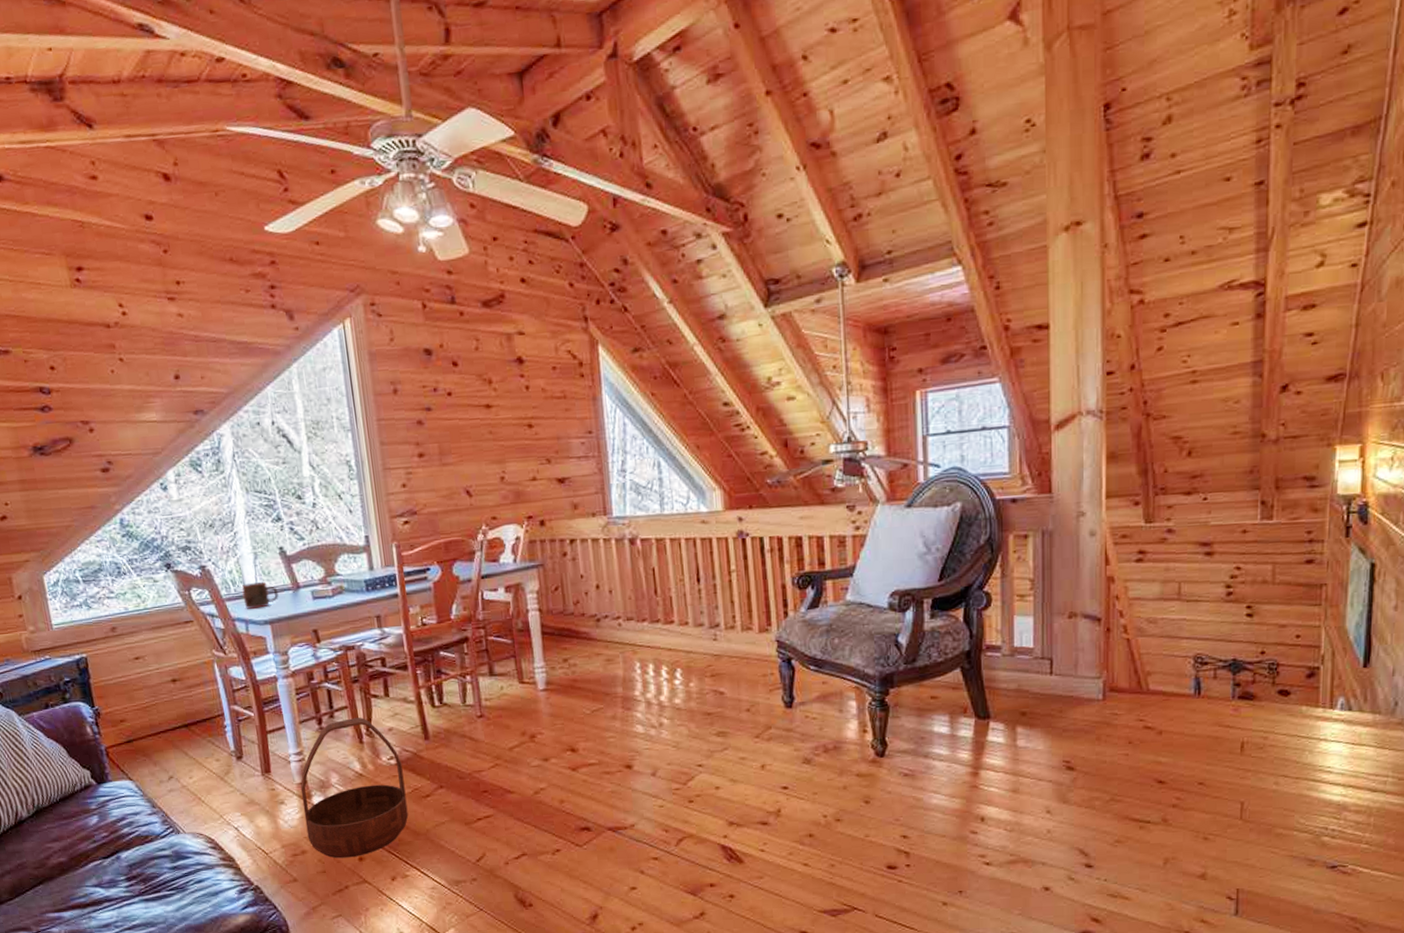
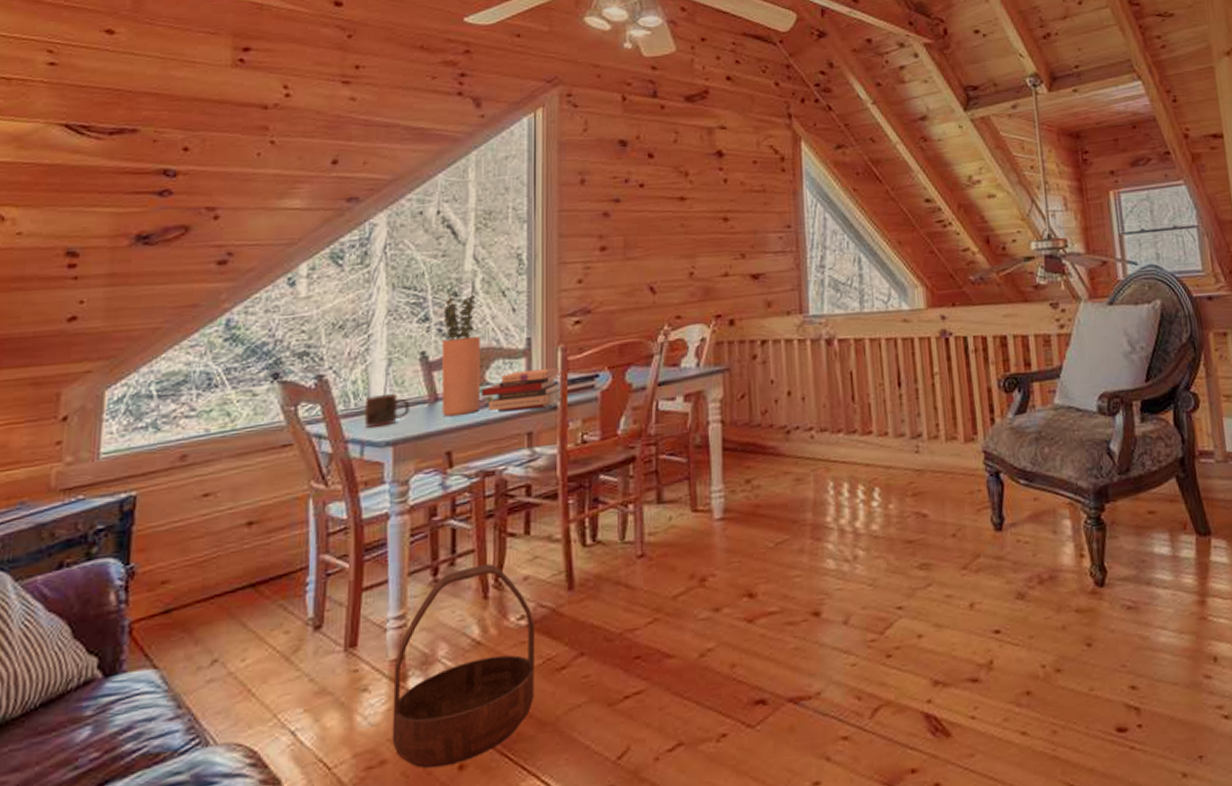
vase: none [291,489,335,602] -> present [441,285,481,417]
books: none [333,562,401,598] -> present [481,368,561,411]

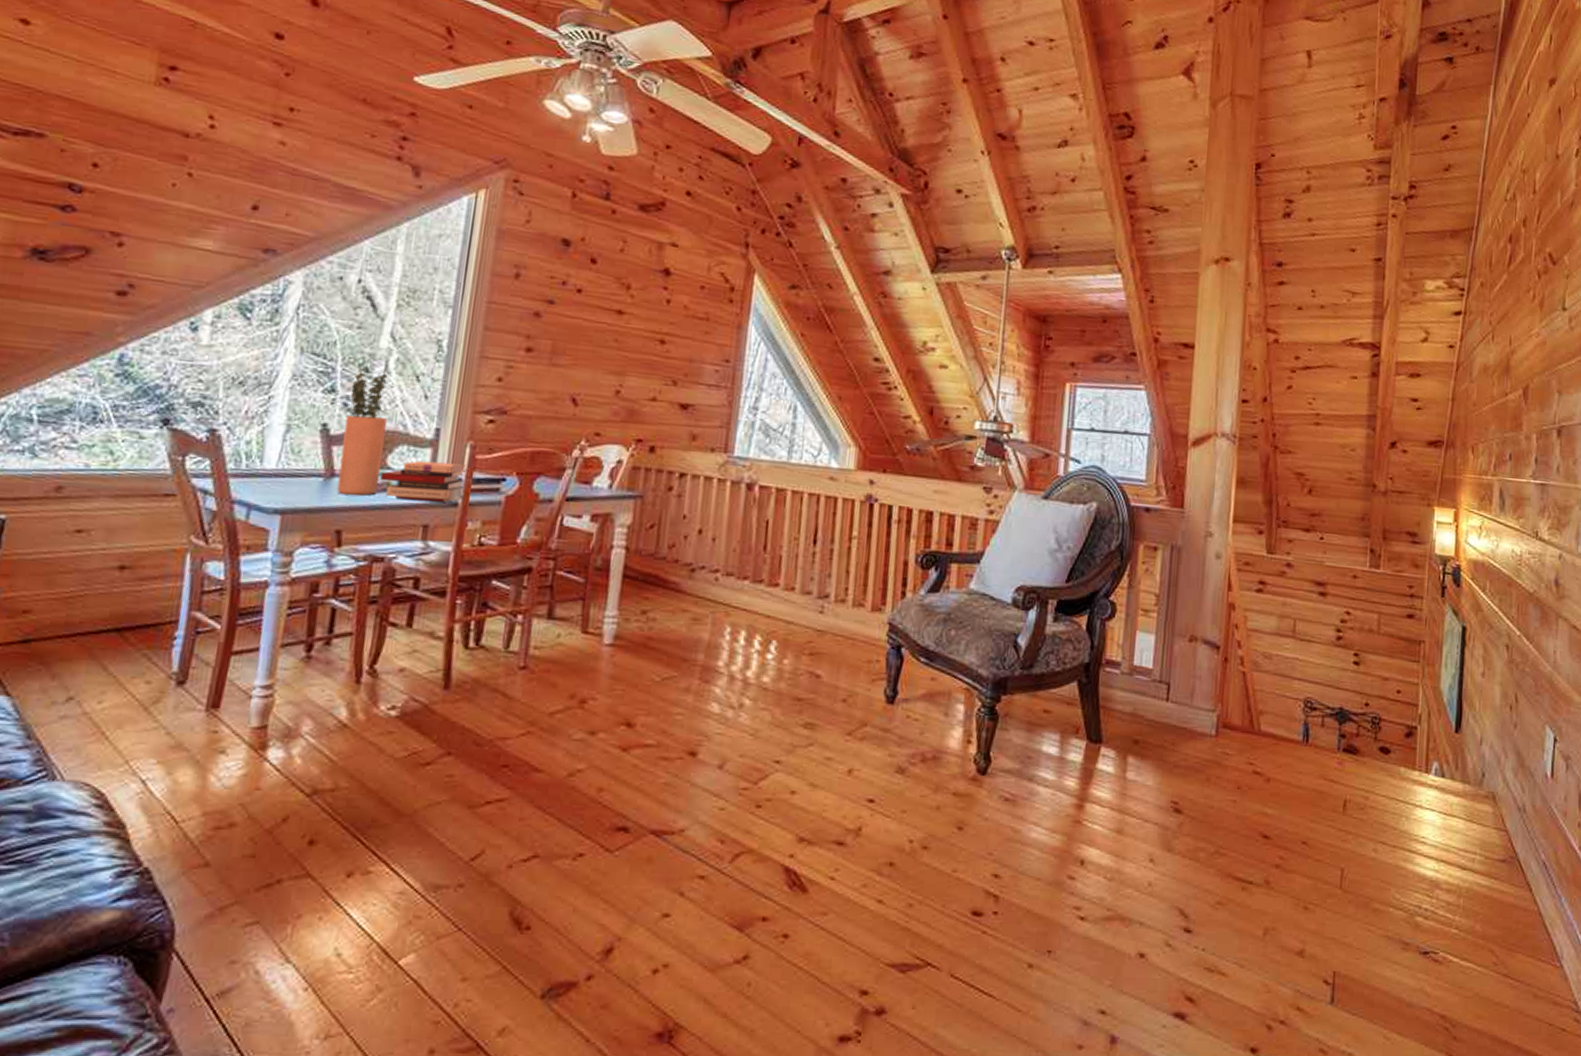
mug: present [364,394,410,428] -> none [254,460,305,493]
basket: present [392,564,535,769] -> none [244,649,405,839]

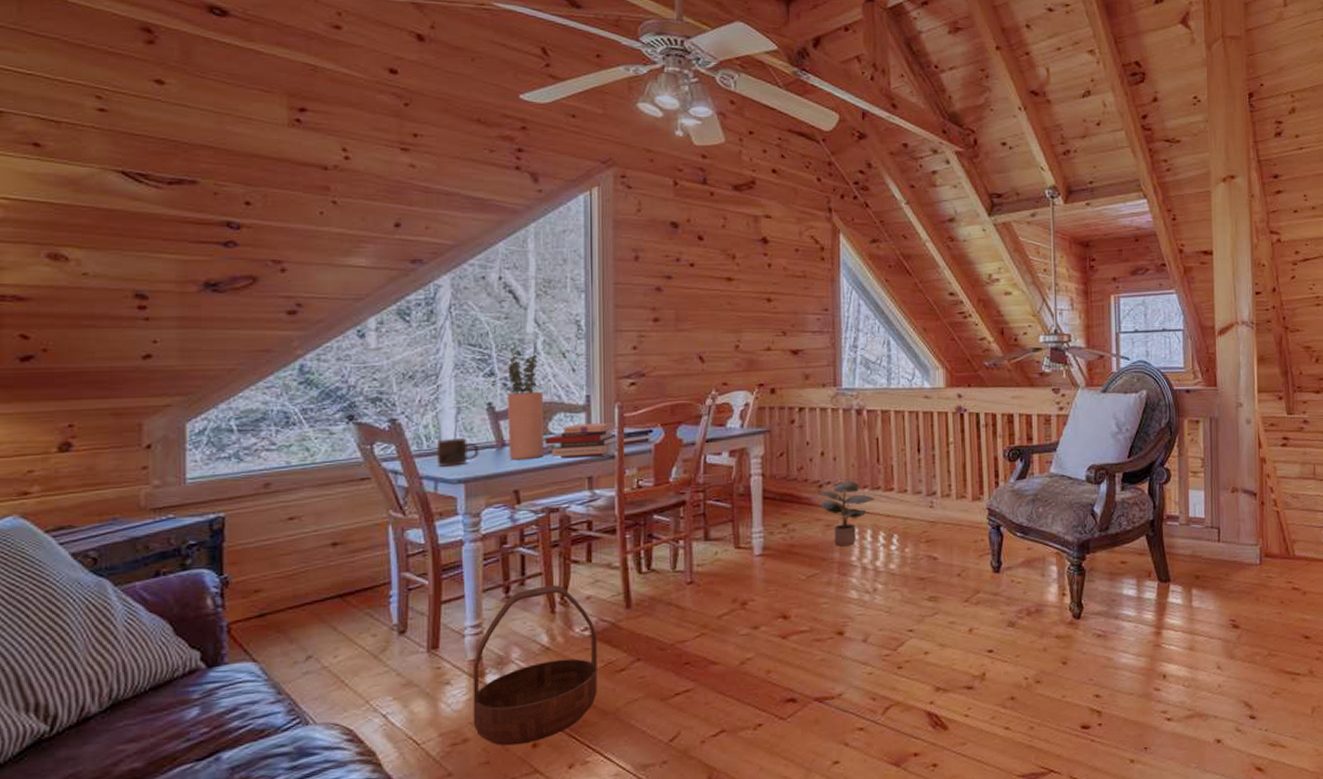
basket: none [244,649,405,839] -> present [472,585,597,746]
mug: none [254,460,305,493] -> present [436,439,479,467]
potted plant: none [688,568,756,648] -> present [818,481,876,547]

